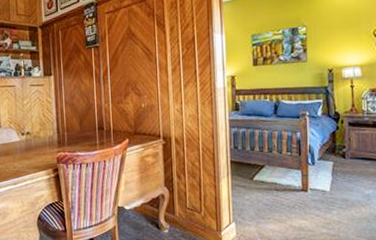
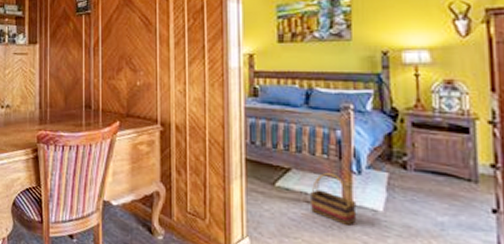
basket: none [279,165,312,204] -> present [311,172,357,225]

